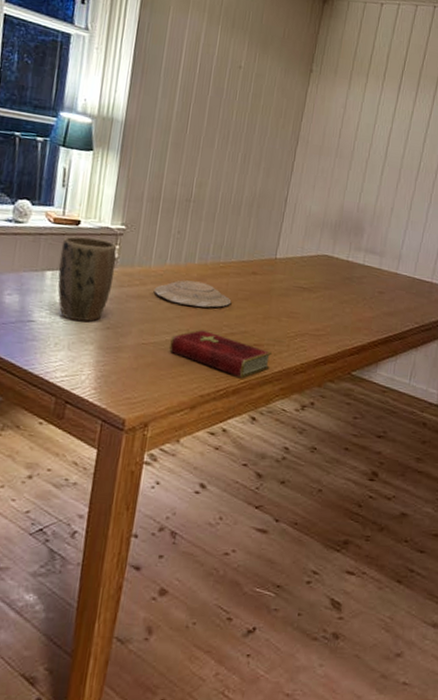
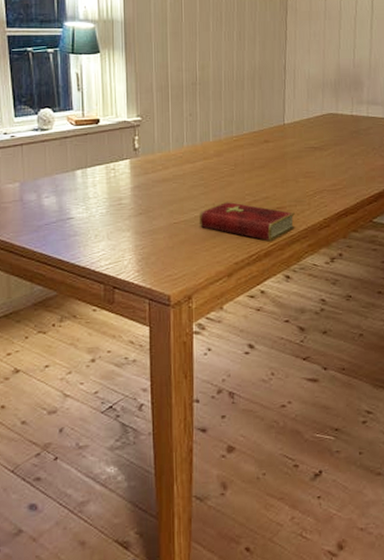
plant pot: present [57,236,117,322] -> none [86,133,138,211]
plate: present [154,280,232,308] -> none [176,158,250,181]

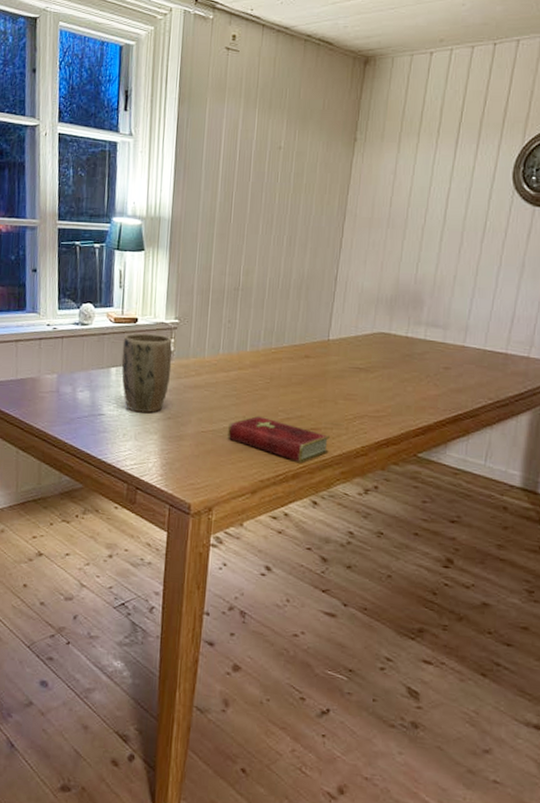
plant pot: none [86,133,138,211] -> present [121,333,172,413]

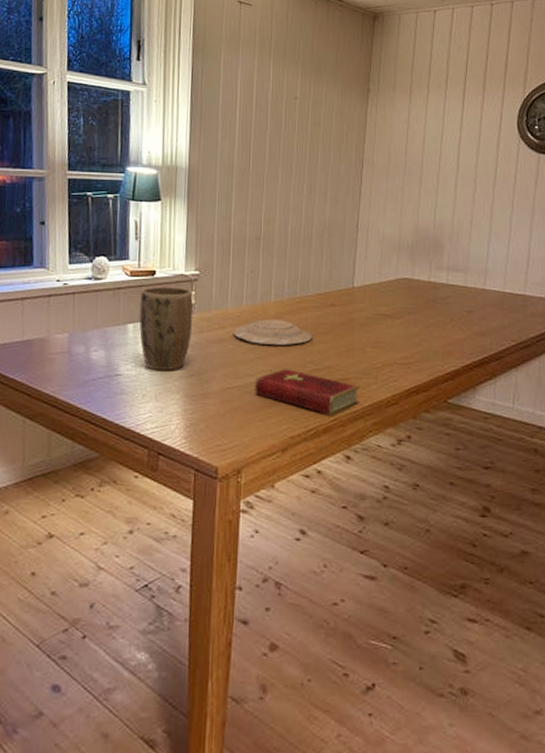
plate: none [209,368,286,394] -> present [233,319,313,345]

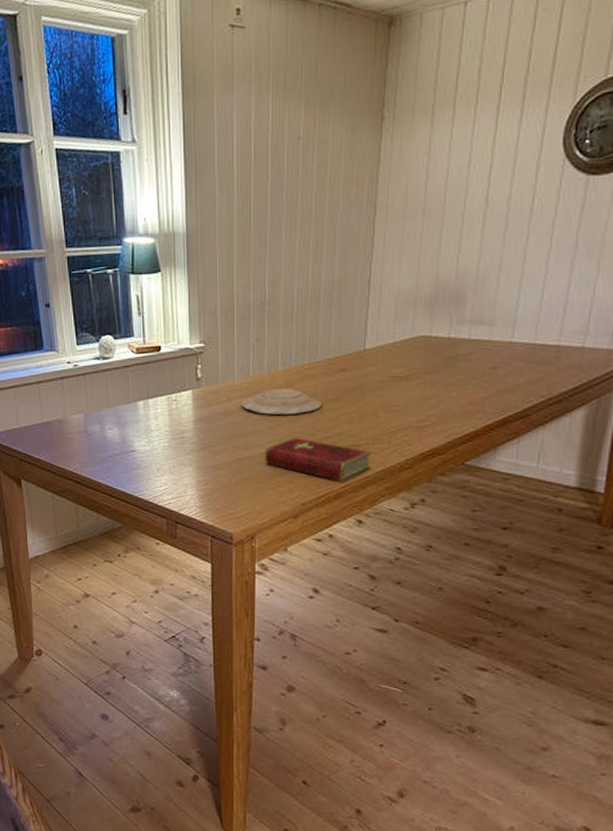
plant pot: present [139,286,193,370] -> none [147,361,201,444]

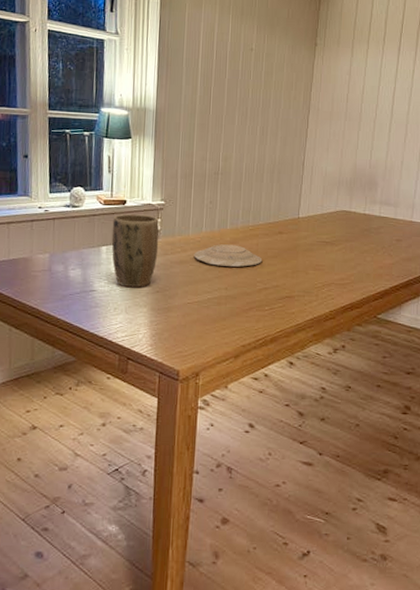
plant pot: none [147,361,201,444] -> present [111,214,159,287]
hardcover book: present [265,437,372,481] -> none [212,286,302,327]

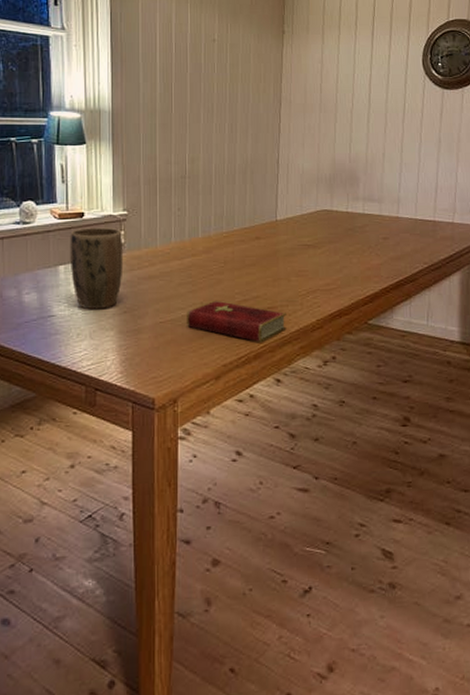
plate: present [194,244,263,267] -> none [163,254,240,279]
hardcover book: none [212,286,302,327] -> present [187,300,287,342]

